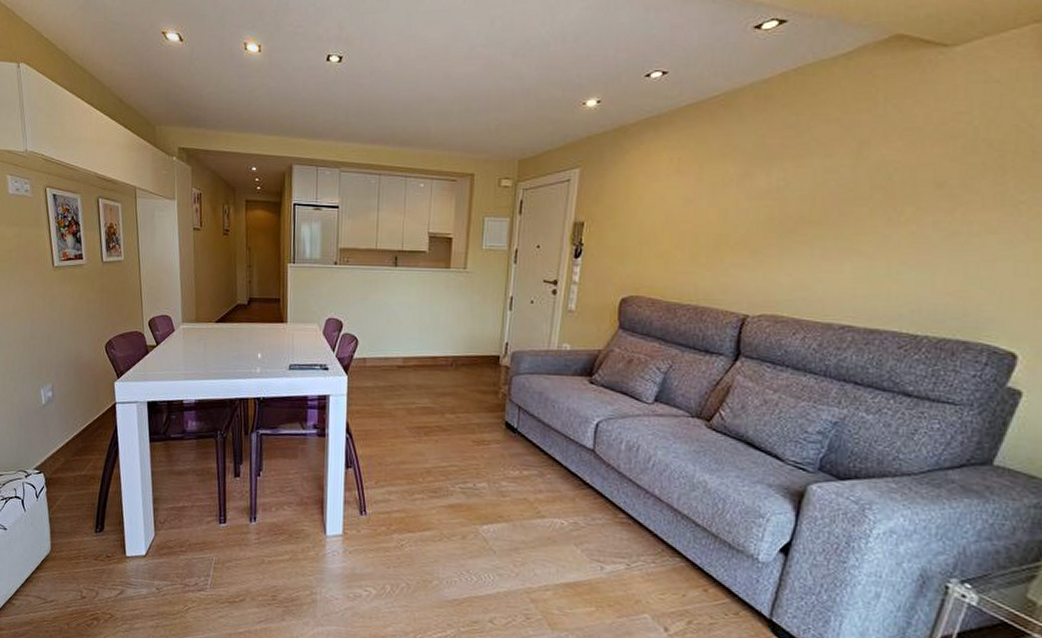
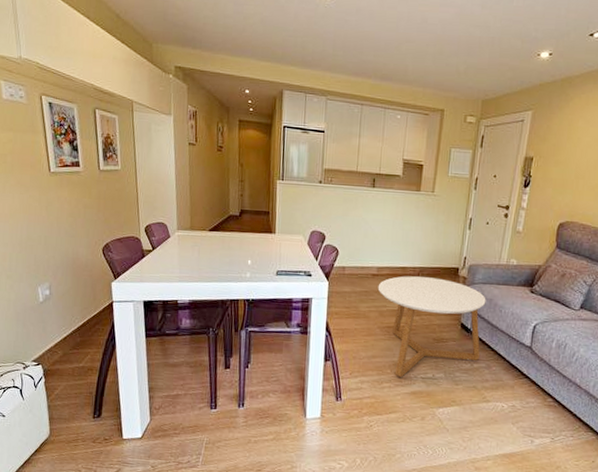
coffee table: none [404,367,535,488] -> present [378,276,486,378]

